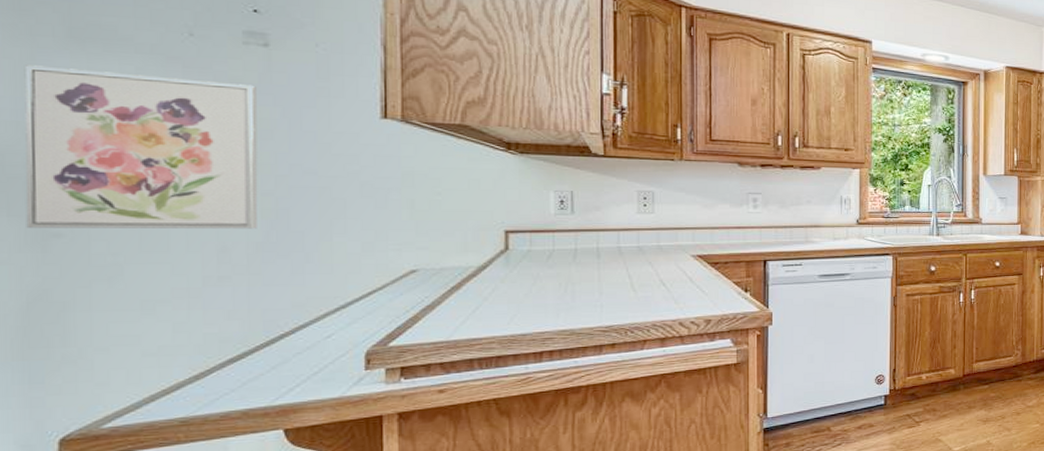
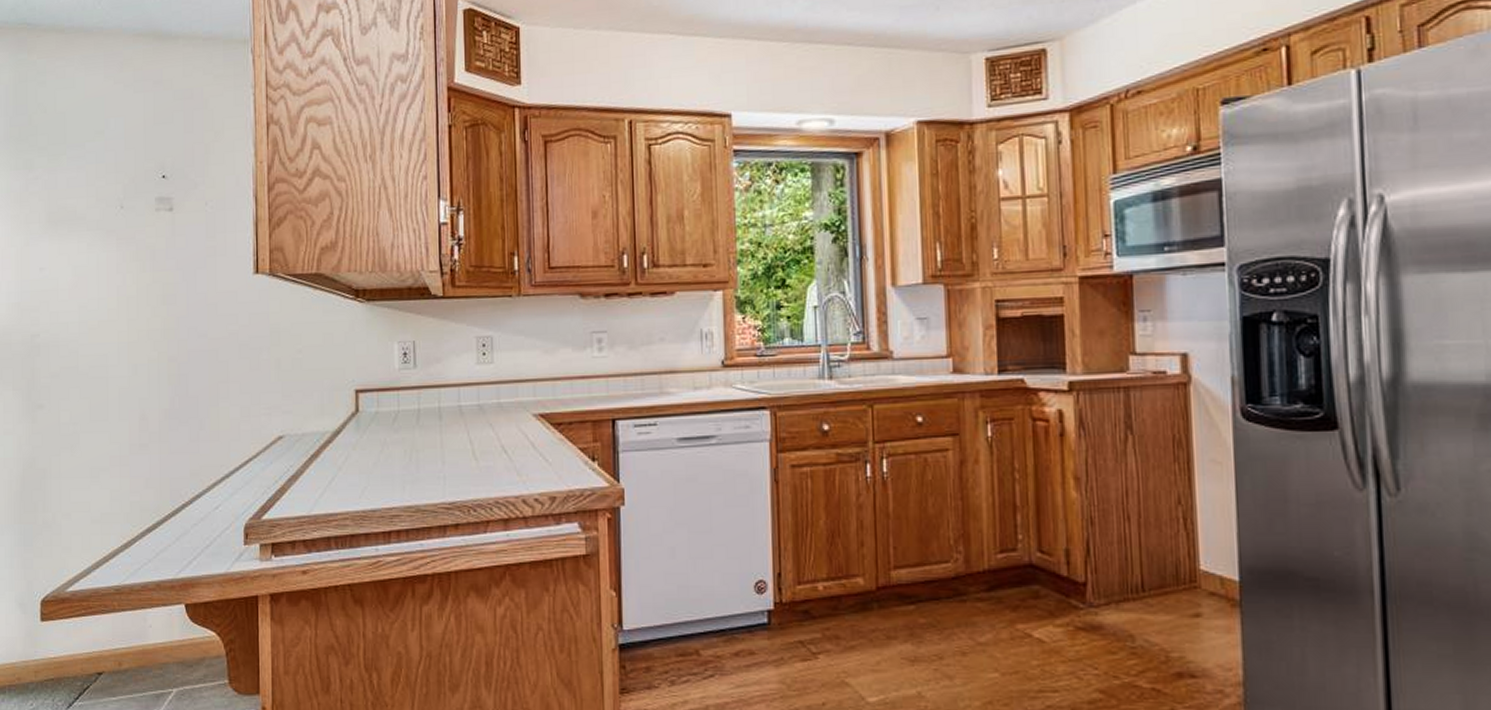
wall art: present [24,65,258,229] -> none [23,250,166,400]

